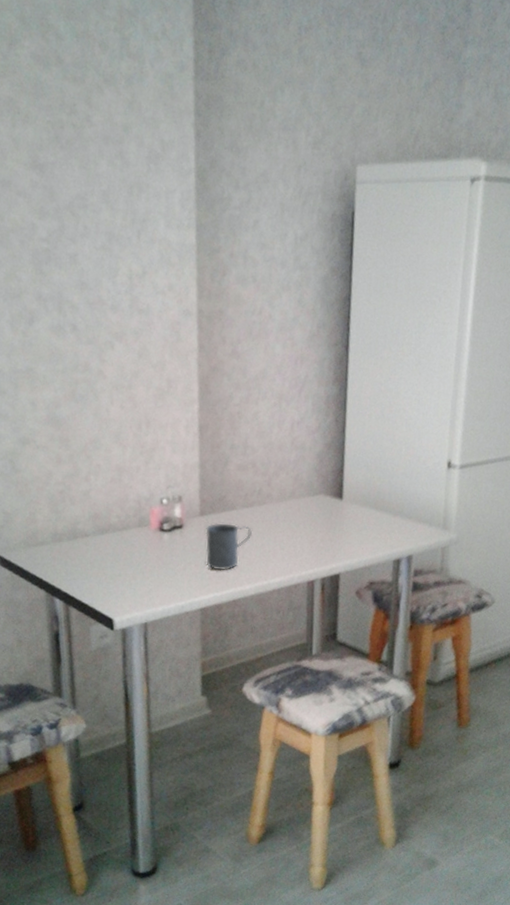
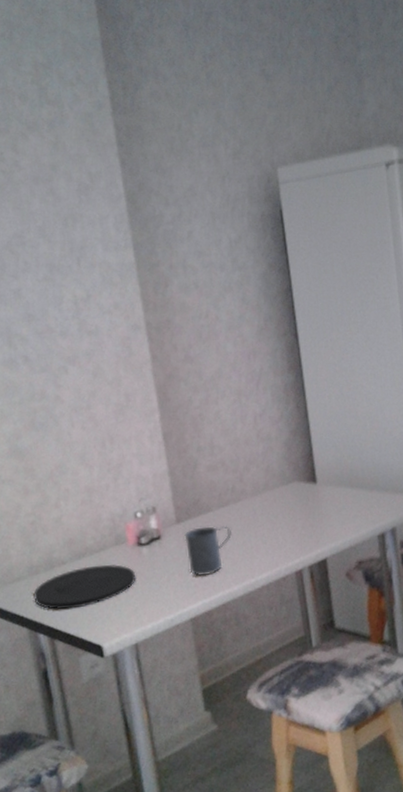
plate: none [54,542,154,580] -> present [33,564,136,610]

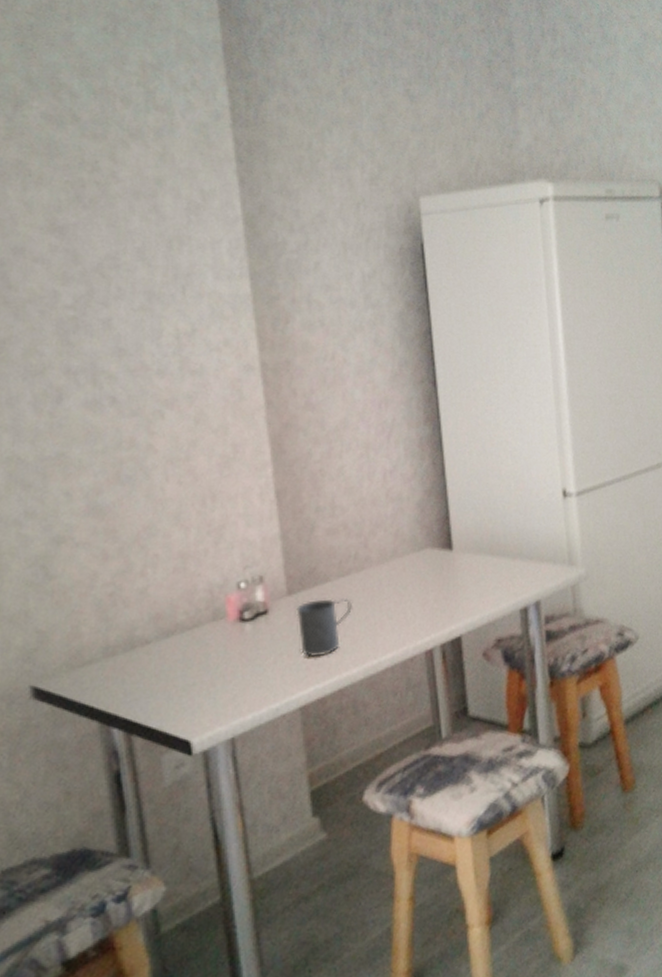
plate: present [33,564,136,610] -> none [108,644,236,699]

